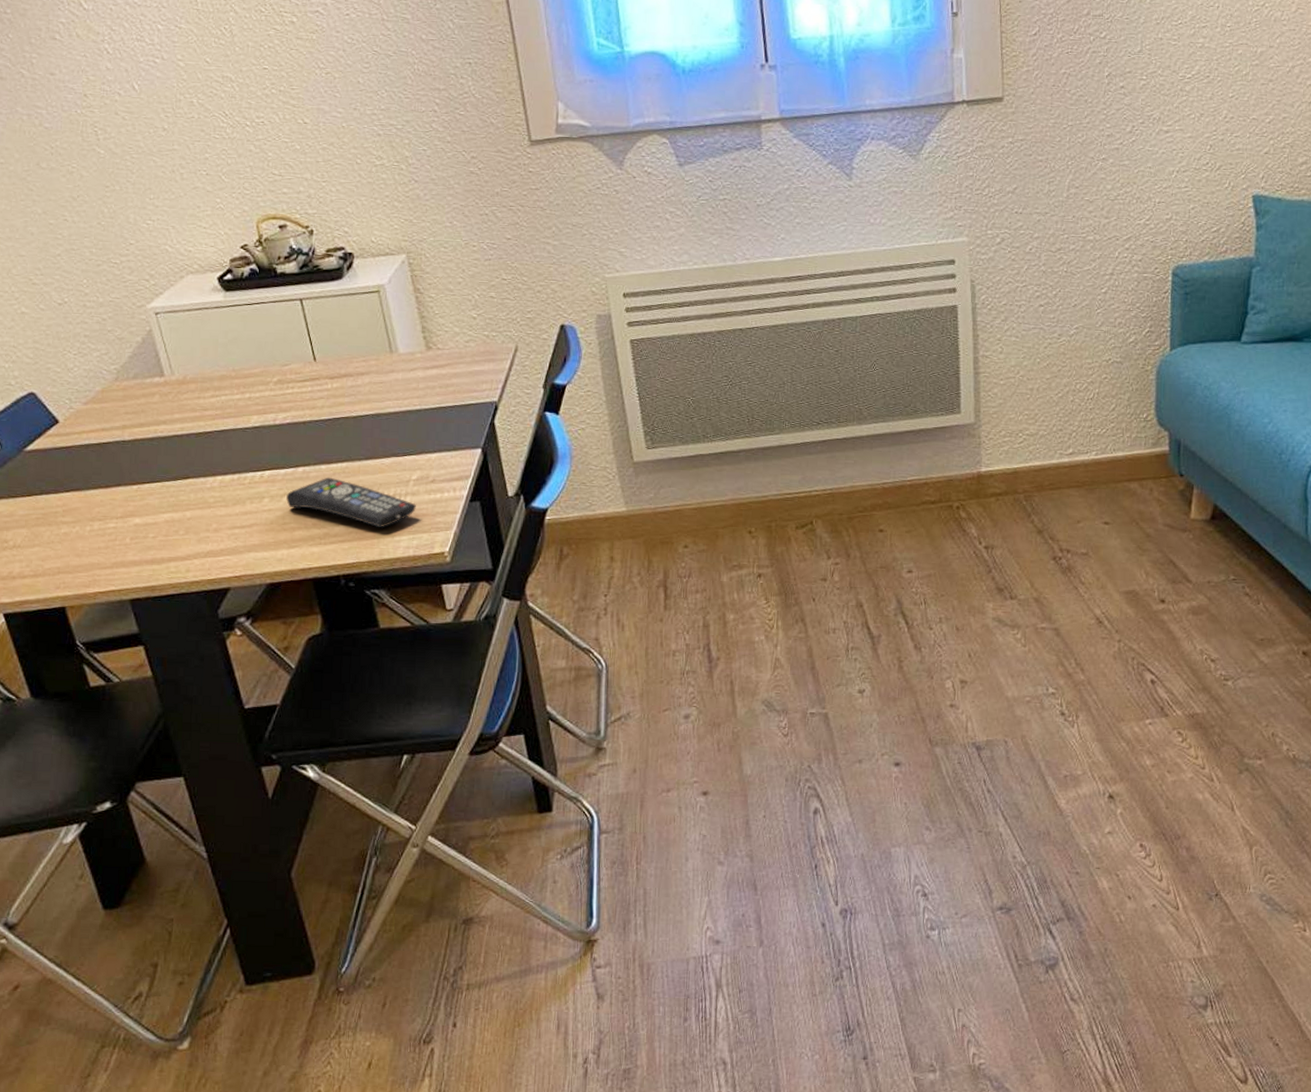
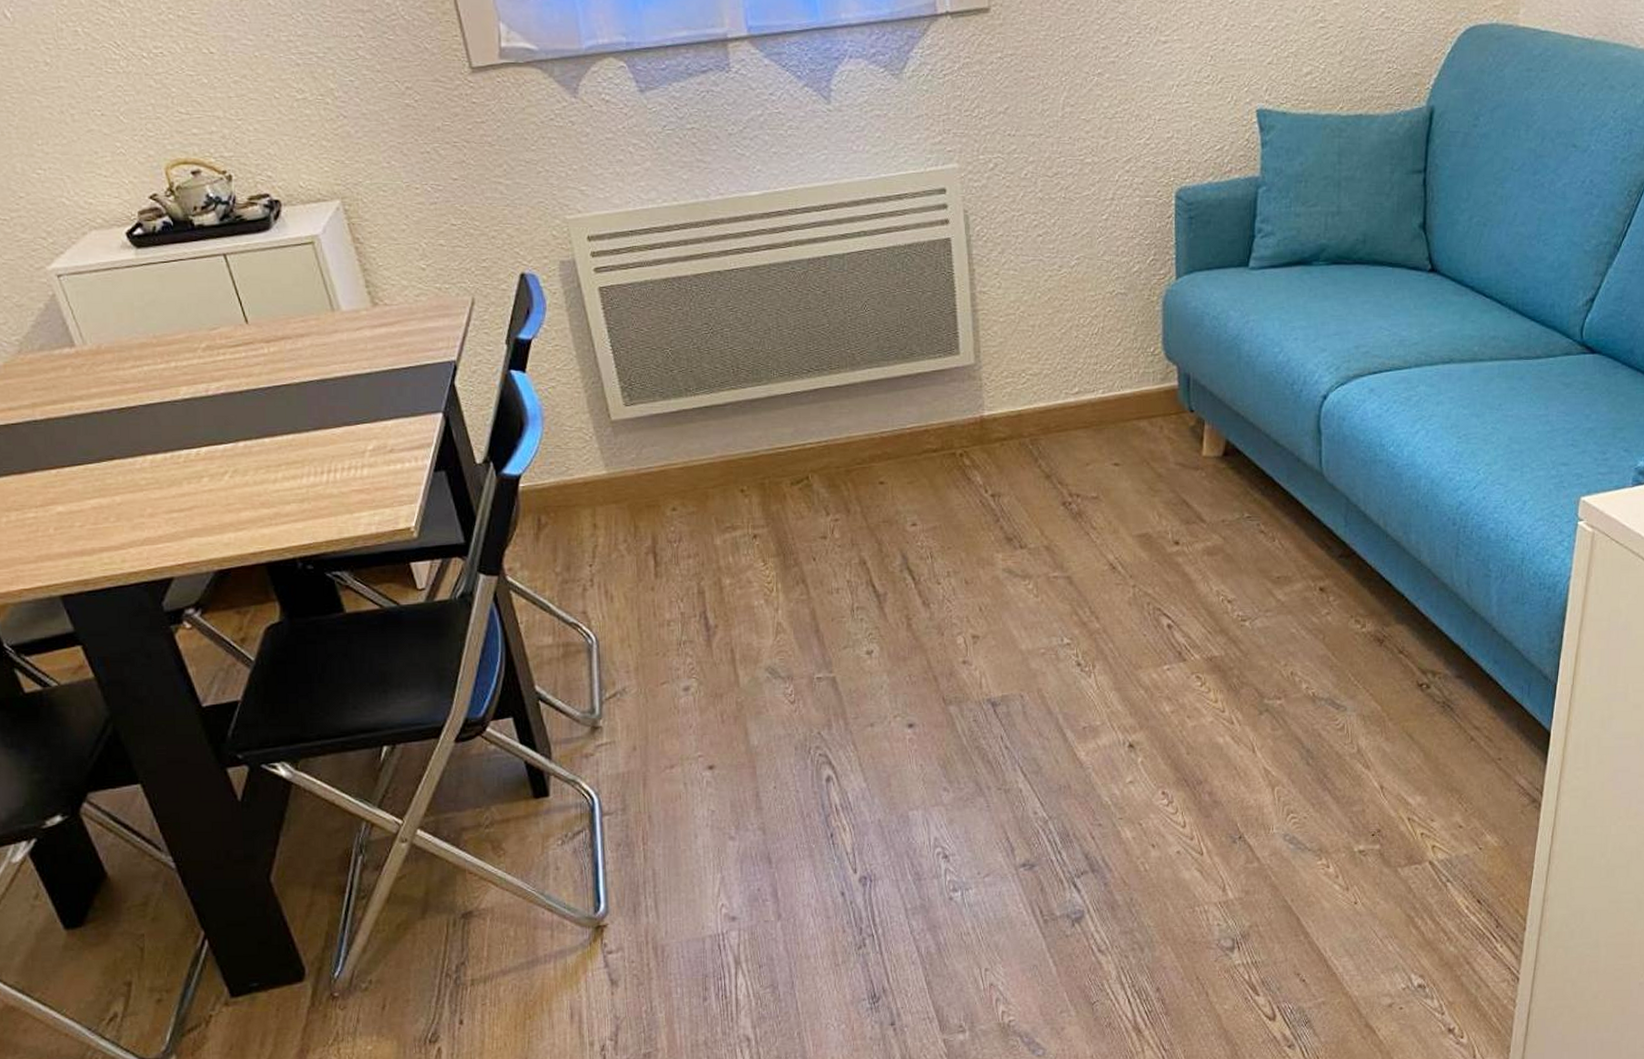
remote control: present [286,477,416,528] -> none [228,451,375,505]

